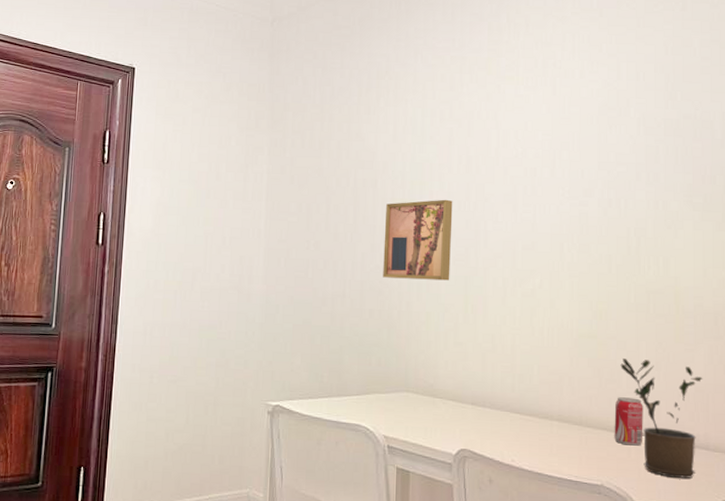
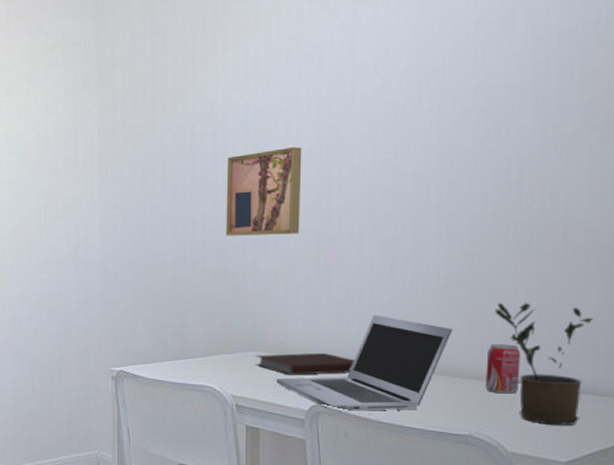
notebook: none [406,396,499,419] -> present [255,352,355,375]
laptop: none [426,363,585,458] -> present [276,315,453,411]

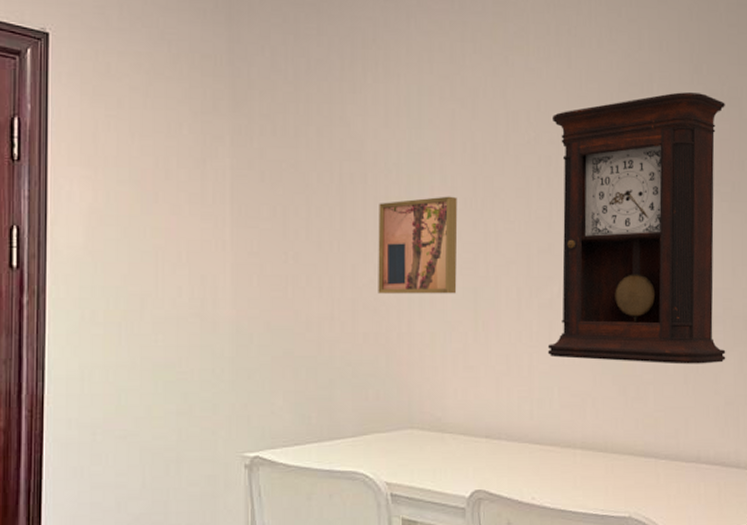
notebook: present [255,352,355,375] -> none [411,429,516,457]
laptop: present [276,315,453,411] -> none [435,386,610,496]
pendulum clock: none [389,23,602,295] -> present [547,92,726,365]
beverage can: present [485,344,521,394] -> none [641,416,672,470]
potted plant: present [495,303,594,425] -> none [647,373,733,502]

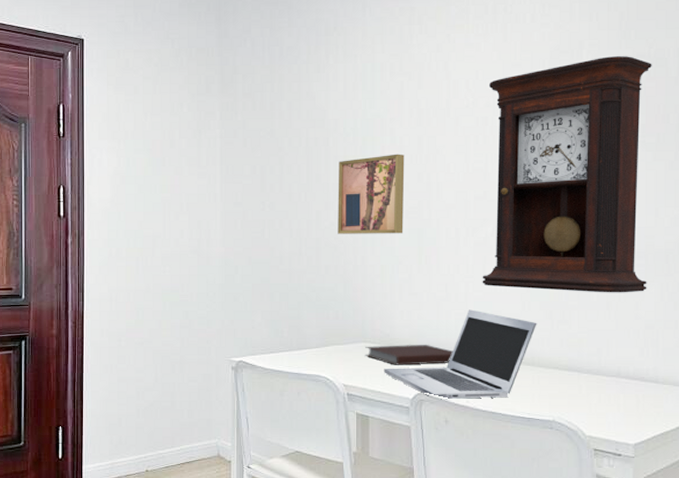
notebook: none [411,429,516,457] -> present [364,344,454,365]
laptop: none [435,386,610,496] -> present [384,309,537,399]

